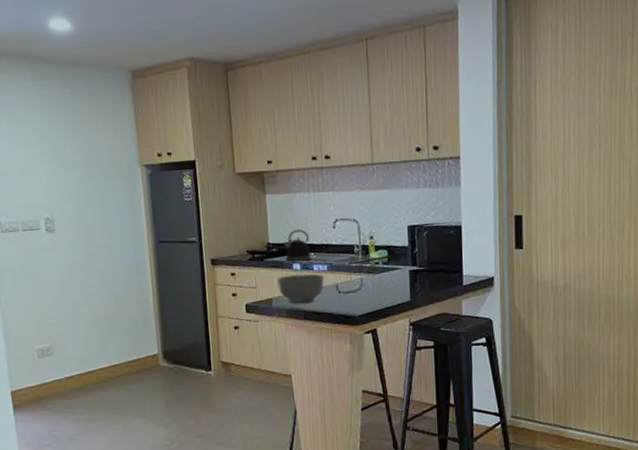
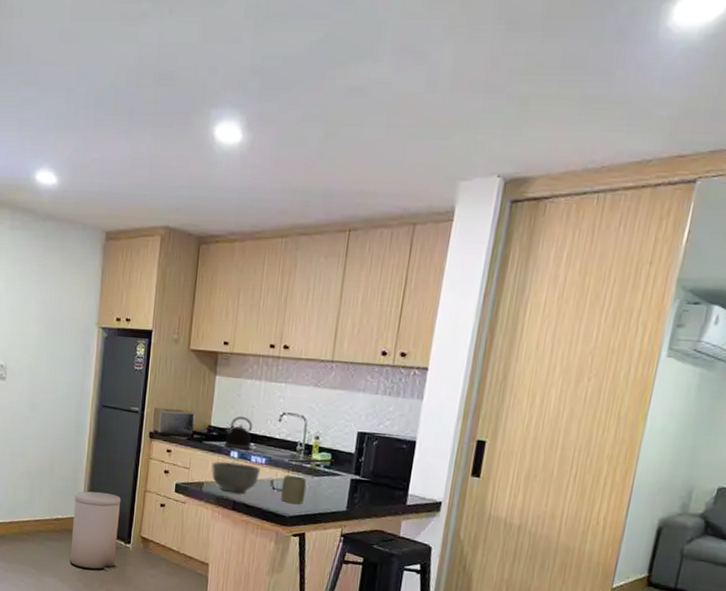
pedal bin: none [147,325,204,405] -> present [69,491,121,571]
toaster: none [211,232,254,261] -> present [153,407,195,438]
mug: none [346,276,371,303] -> present [280,475,307,504]

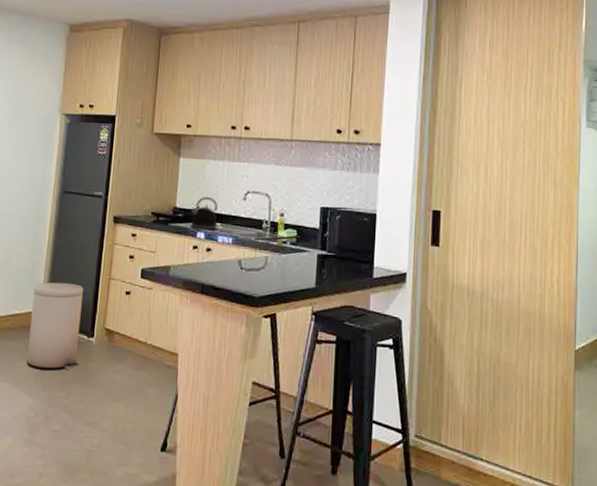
toaster: present [153,407,195,438] -> none [117,191,160,221]
bowl: present [211,461,260,493] -> none [178,243,227,275]
mug: present [280,475,307,504] -> none [249,254,275,283]

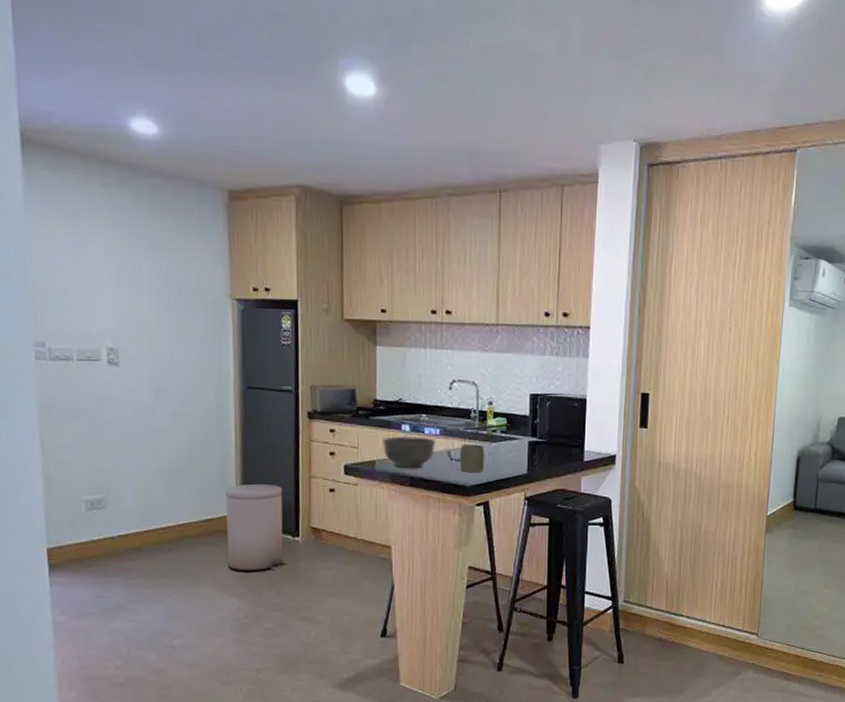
toaster: none [117,191,160,221] -> present [310,384,358,415]
bowl: none [178,243,227,275] -> present [383,436,435,468]
kettle: present [190,196,219,231] -> none [393,387,423,422]
mug: none [249,254,275,283] -> present [459,444,485,472]

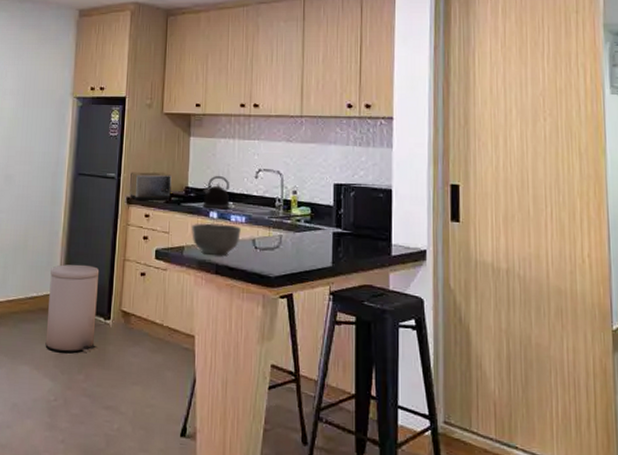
kettle: none [393,387,423,422] -> present [203,175,230,210]
mug: present [459,444,485,472] -> none [263,232,289,262]

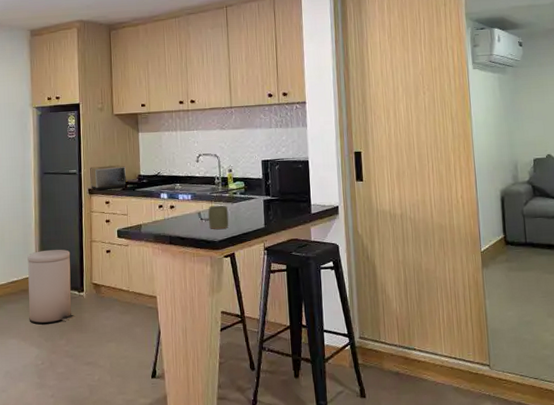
bowl: present [192,223,241,255] -> none [147,202,188,229]
kettle: present [203,175,230,210] -> none [153,162,177,192]
mug: none [263,232,289,262] -> present [207,205,229,229]

